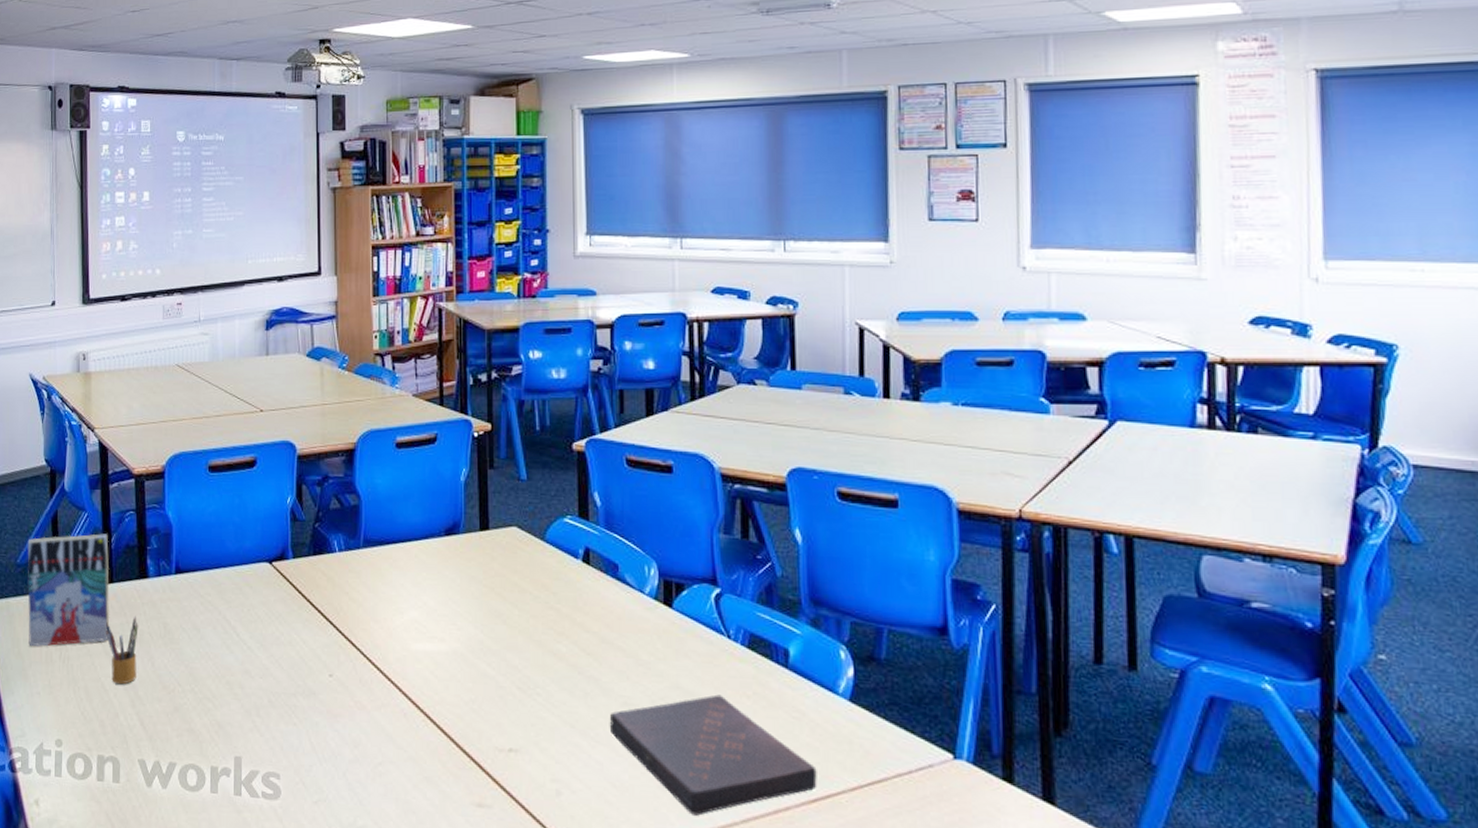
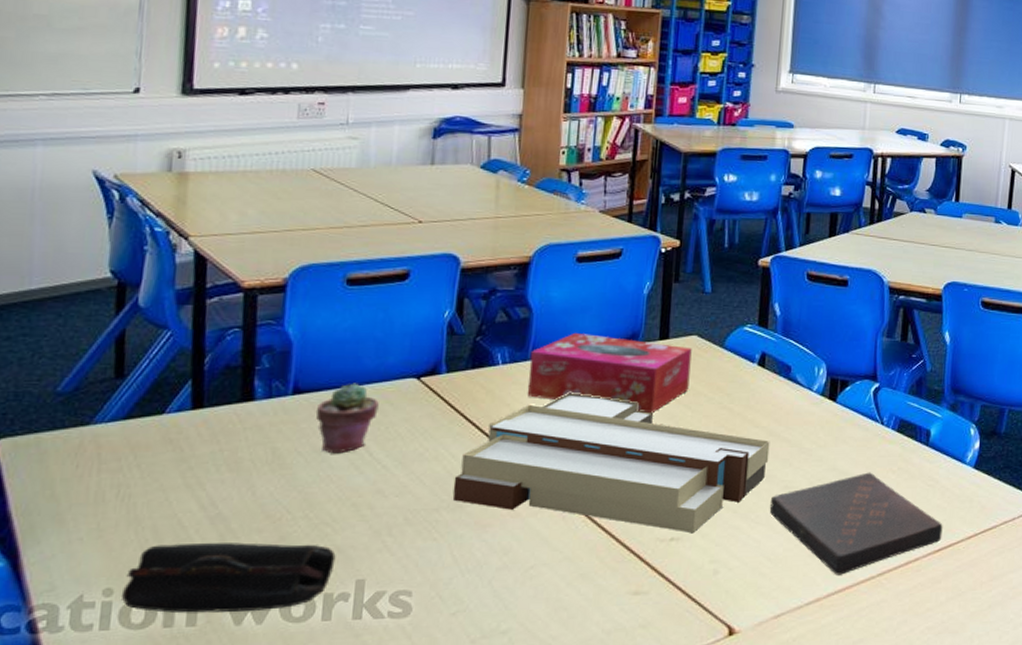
book: present [27,533,110,647] -> none [68,354,200,487]
pencil case: none [67,704,217,776] -> present [120,543,336,613]
pencil box: present [105,616,139,685] -> none [187,442,237,519]
potted succulent: none [193,565,241,633] -> present [315,383,379,454]
architectural model: none [306,583,604,746] -> present [453,393,770,534]
tissue box: none [362,521,513,610] -> present [528,332,692,414]

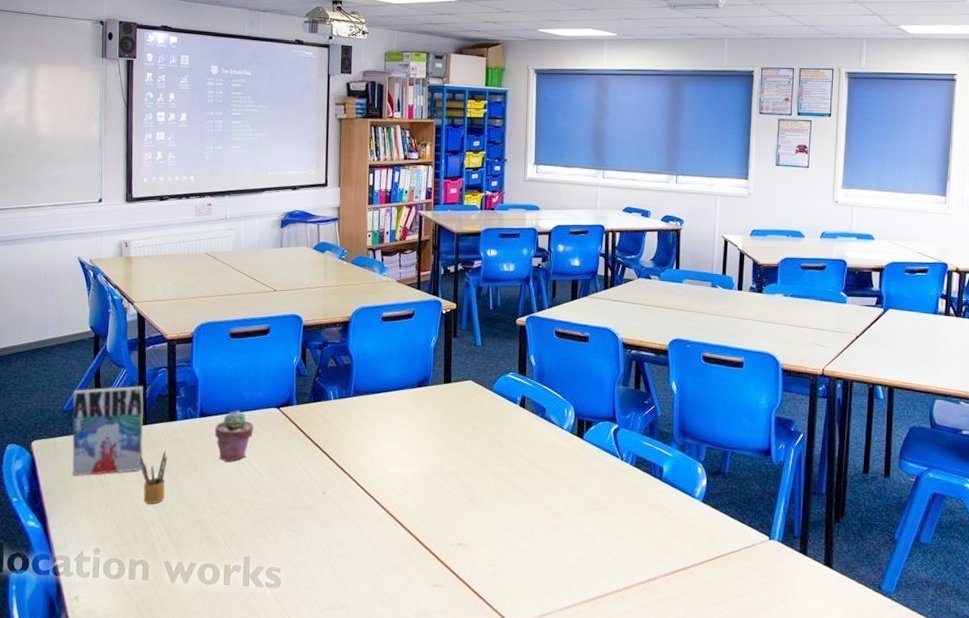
book: none [68,354,200,487] -> present [72,386,144,476]
pencil case: present [120,543,336,613] -> none [104,520,231,573]
pencil box: none [187,442,237,519] -> present [139,450,168,504]
architectural model: present [453,393,770,534] -> none [304,423,532,541]
tissue box: present [528,332,692,414] -> none [352,376,469,443]
book: present [769,472,943,575] -> none [533,500,678,586]

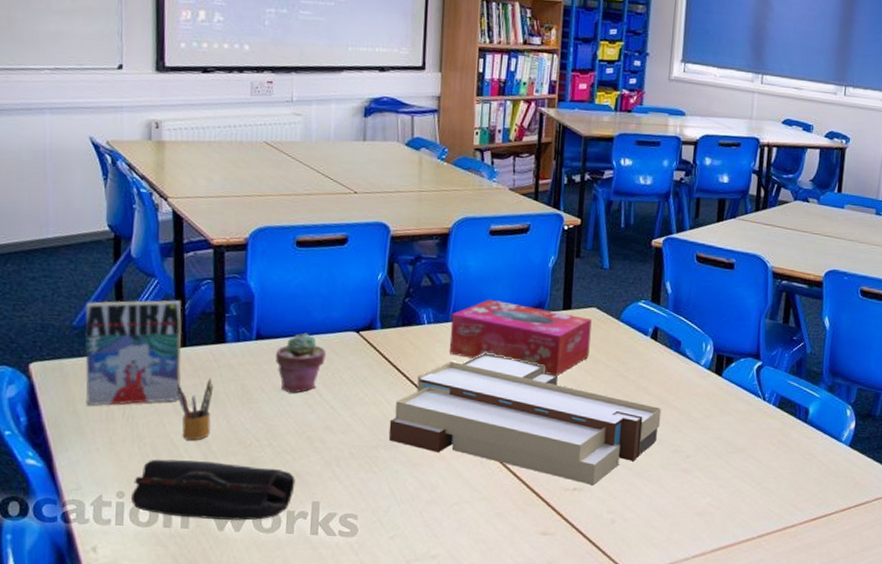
pencil case: none [104,520,231,573] -> present [130,459,296,521]
architectural model: none [304,423,532,541] -> present [389,353,662,486]
tissue box: none [352,376,469,443] -> present [450,299,592,377]

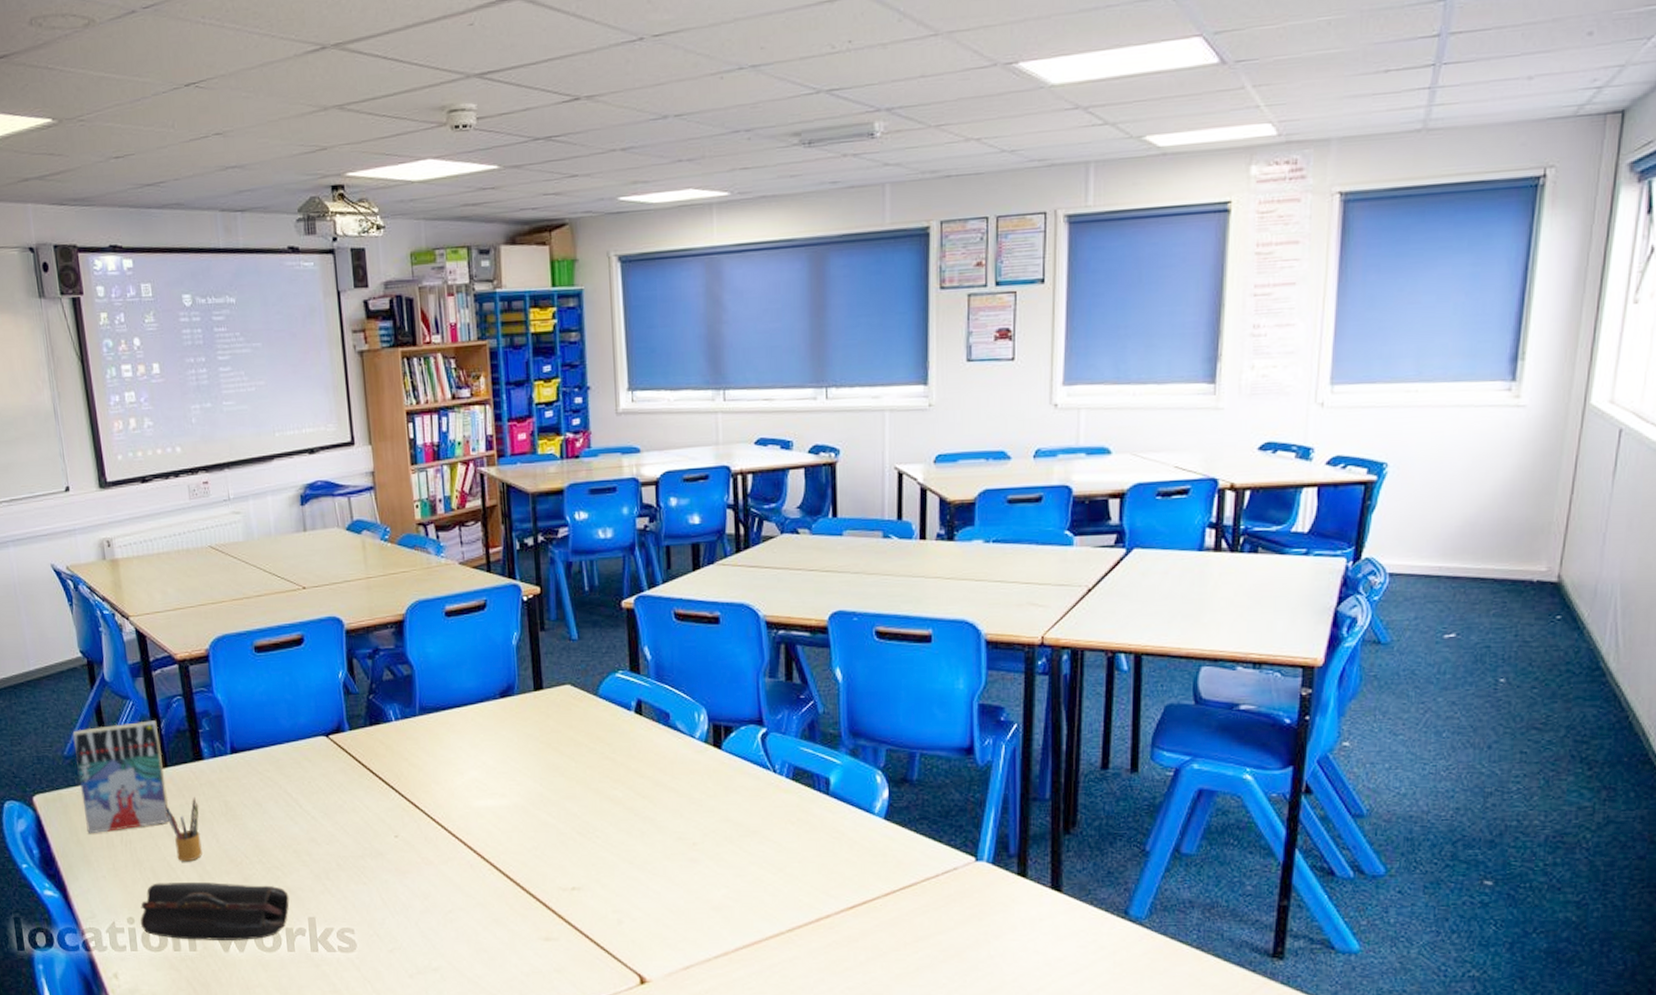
potted succulent: present [275,333,326,394] -> none [251,742,300,806]
architectural model: present [389,353,662,486] -> none [371,746,658,884]
tissue box: present [450,299,592,377] -> none [418,687,569,765]

